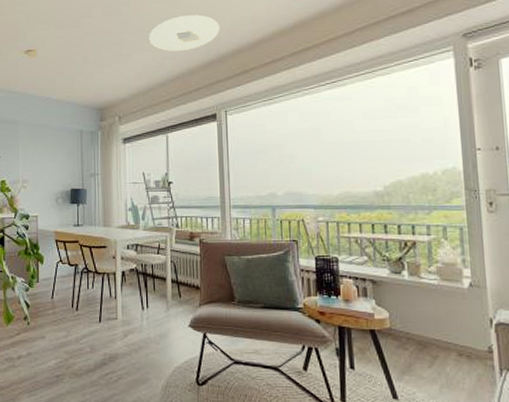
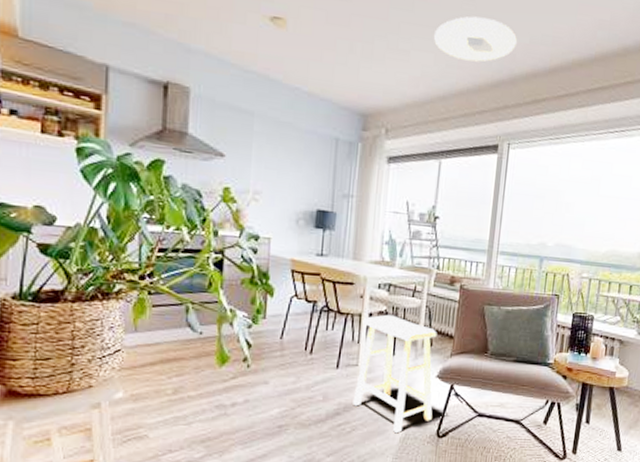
stool: none [116,271,190,382] -> present [353,314,437,434]

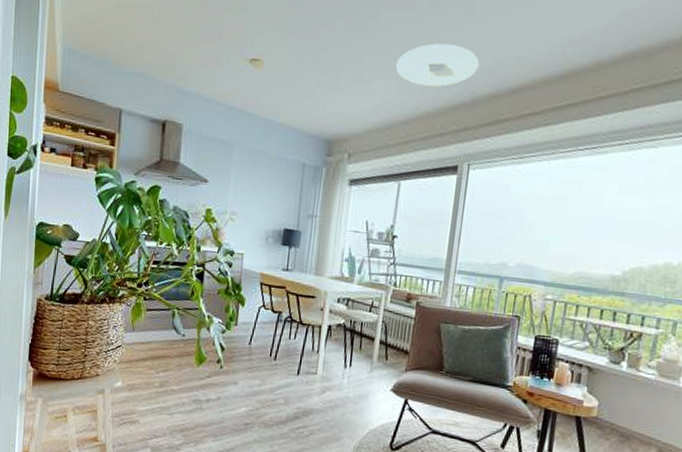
stool: present [353,314,437,434] -> none [311,327,393,442]

